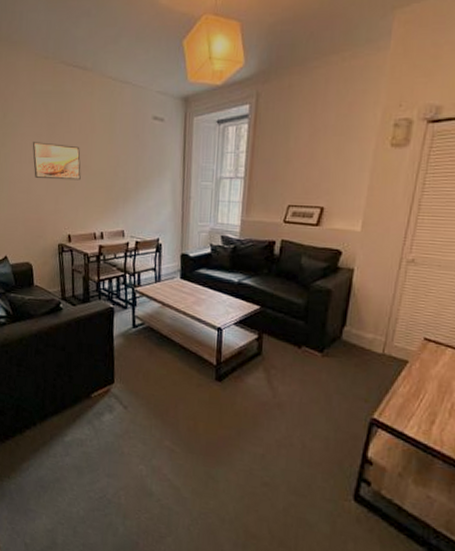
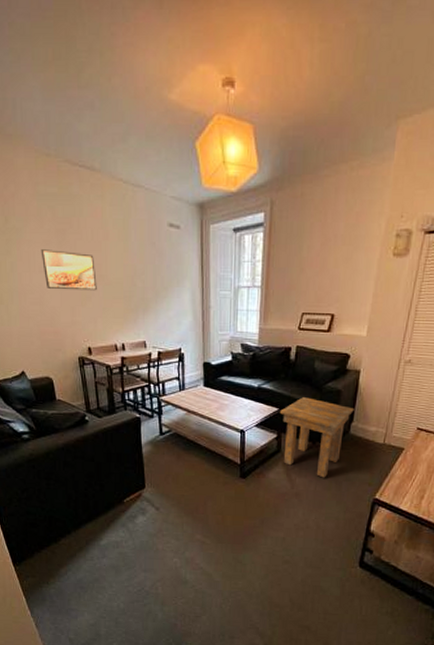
side table: none [261,295,347,389] -> present [279,397,354,478]

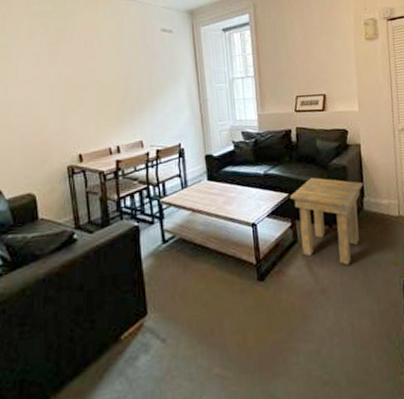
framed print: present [40,249,97,291] -> none [30,61,90,98]

